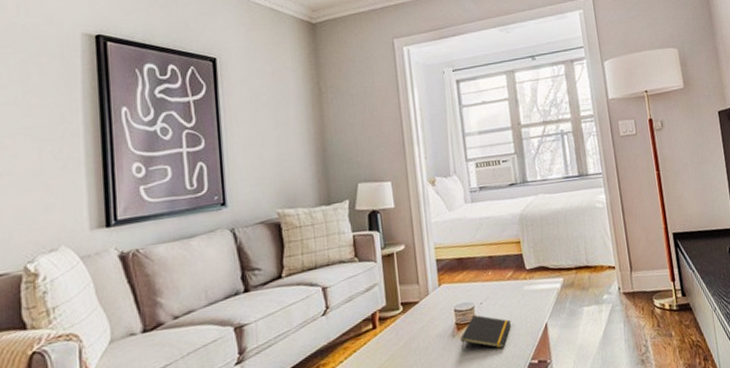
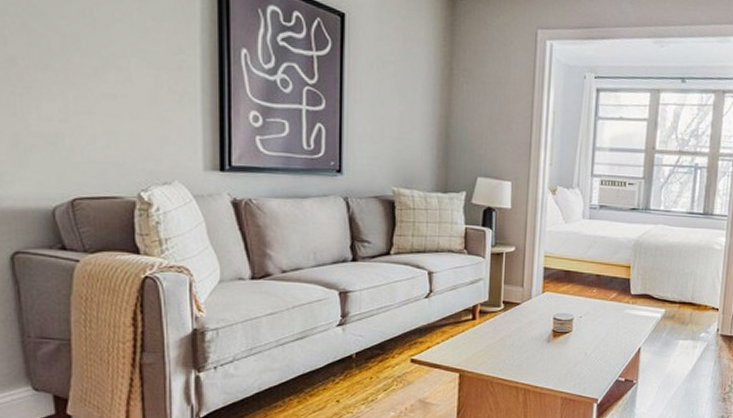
notepad: present [460,315,511,351] -> none [554,327,607,361]

